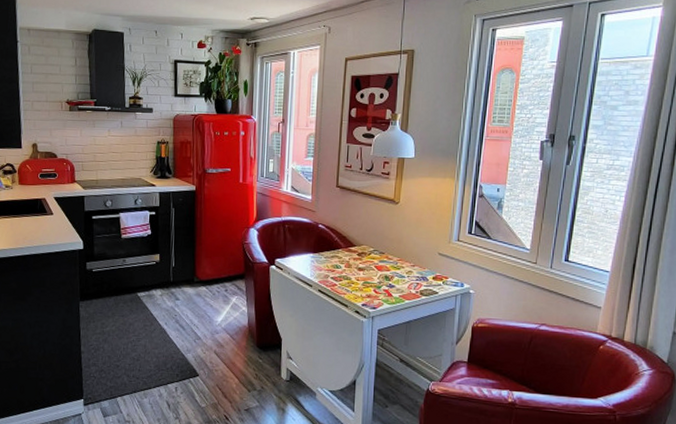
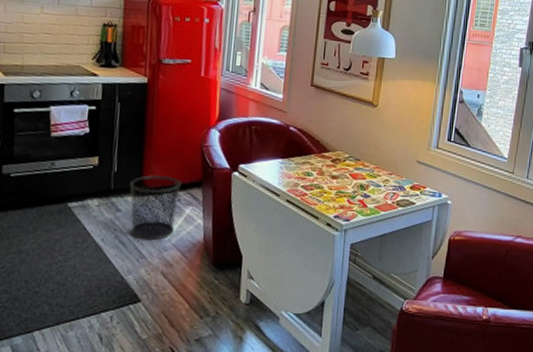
waste bin: none [185,269,227,324] -> present [130,175,181,240]

